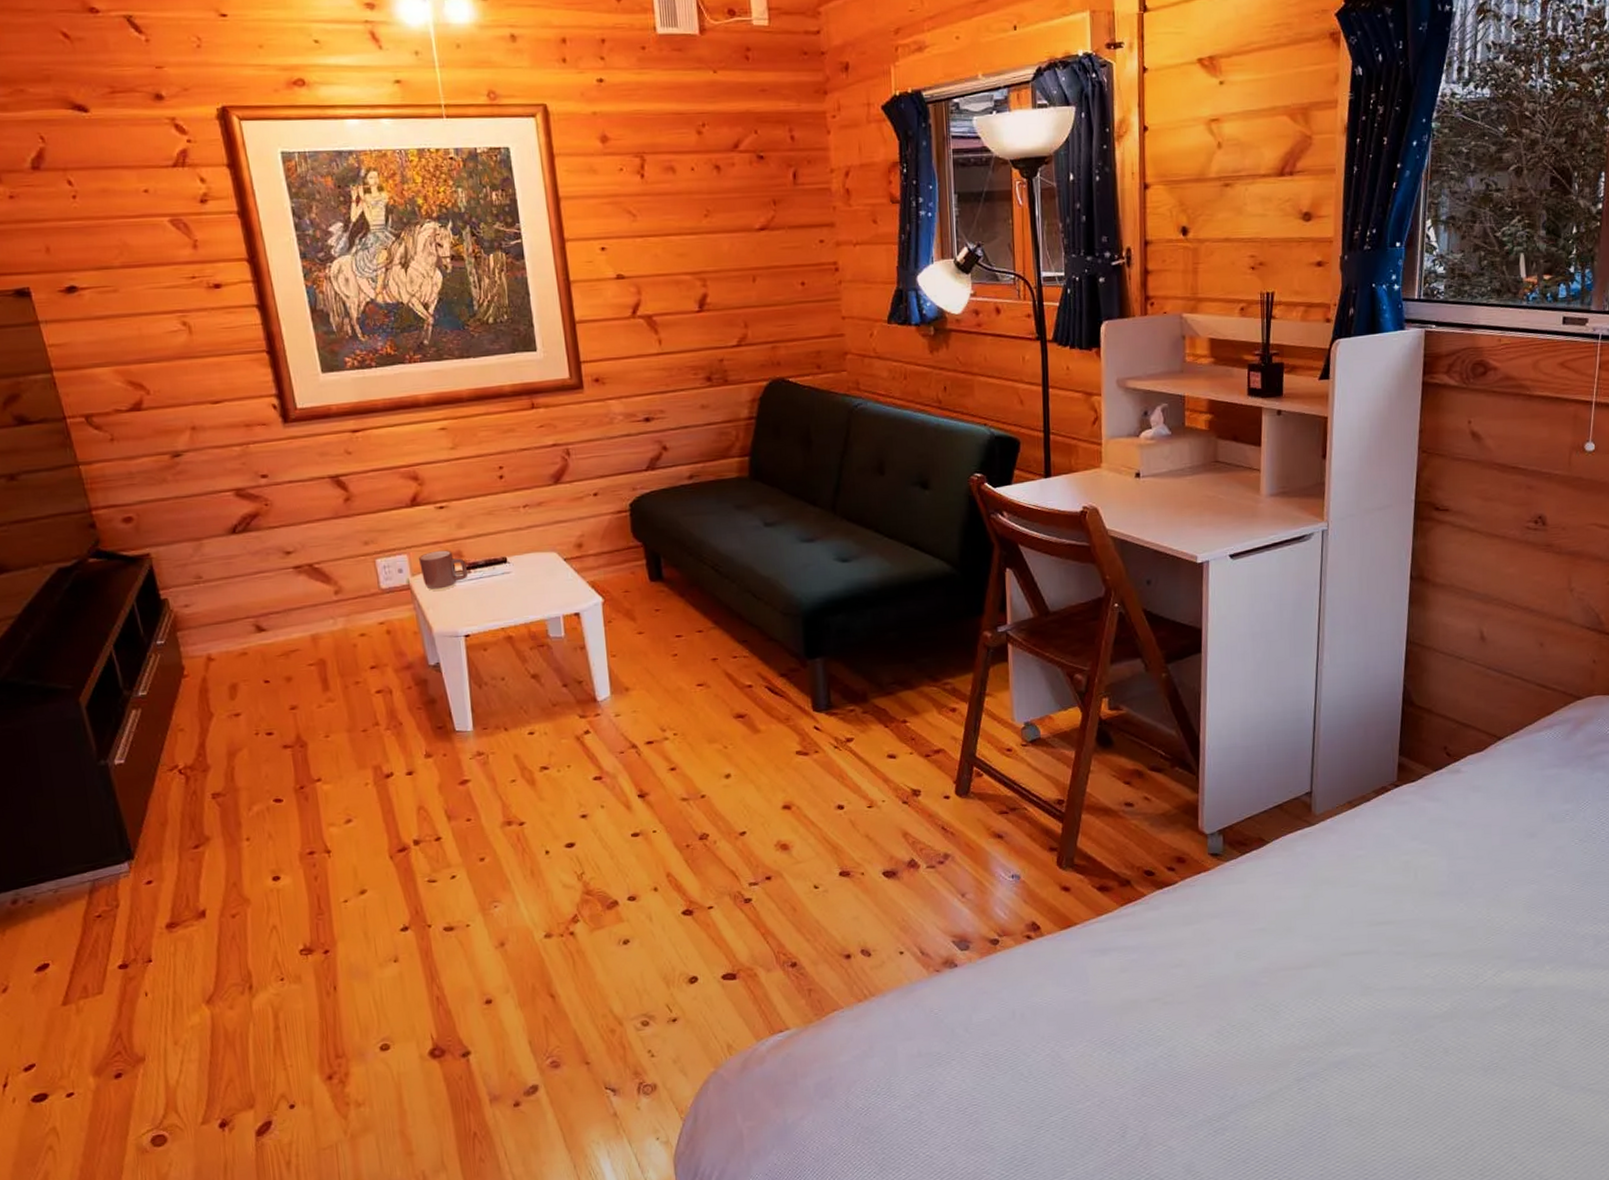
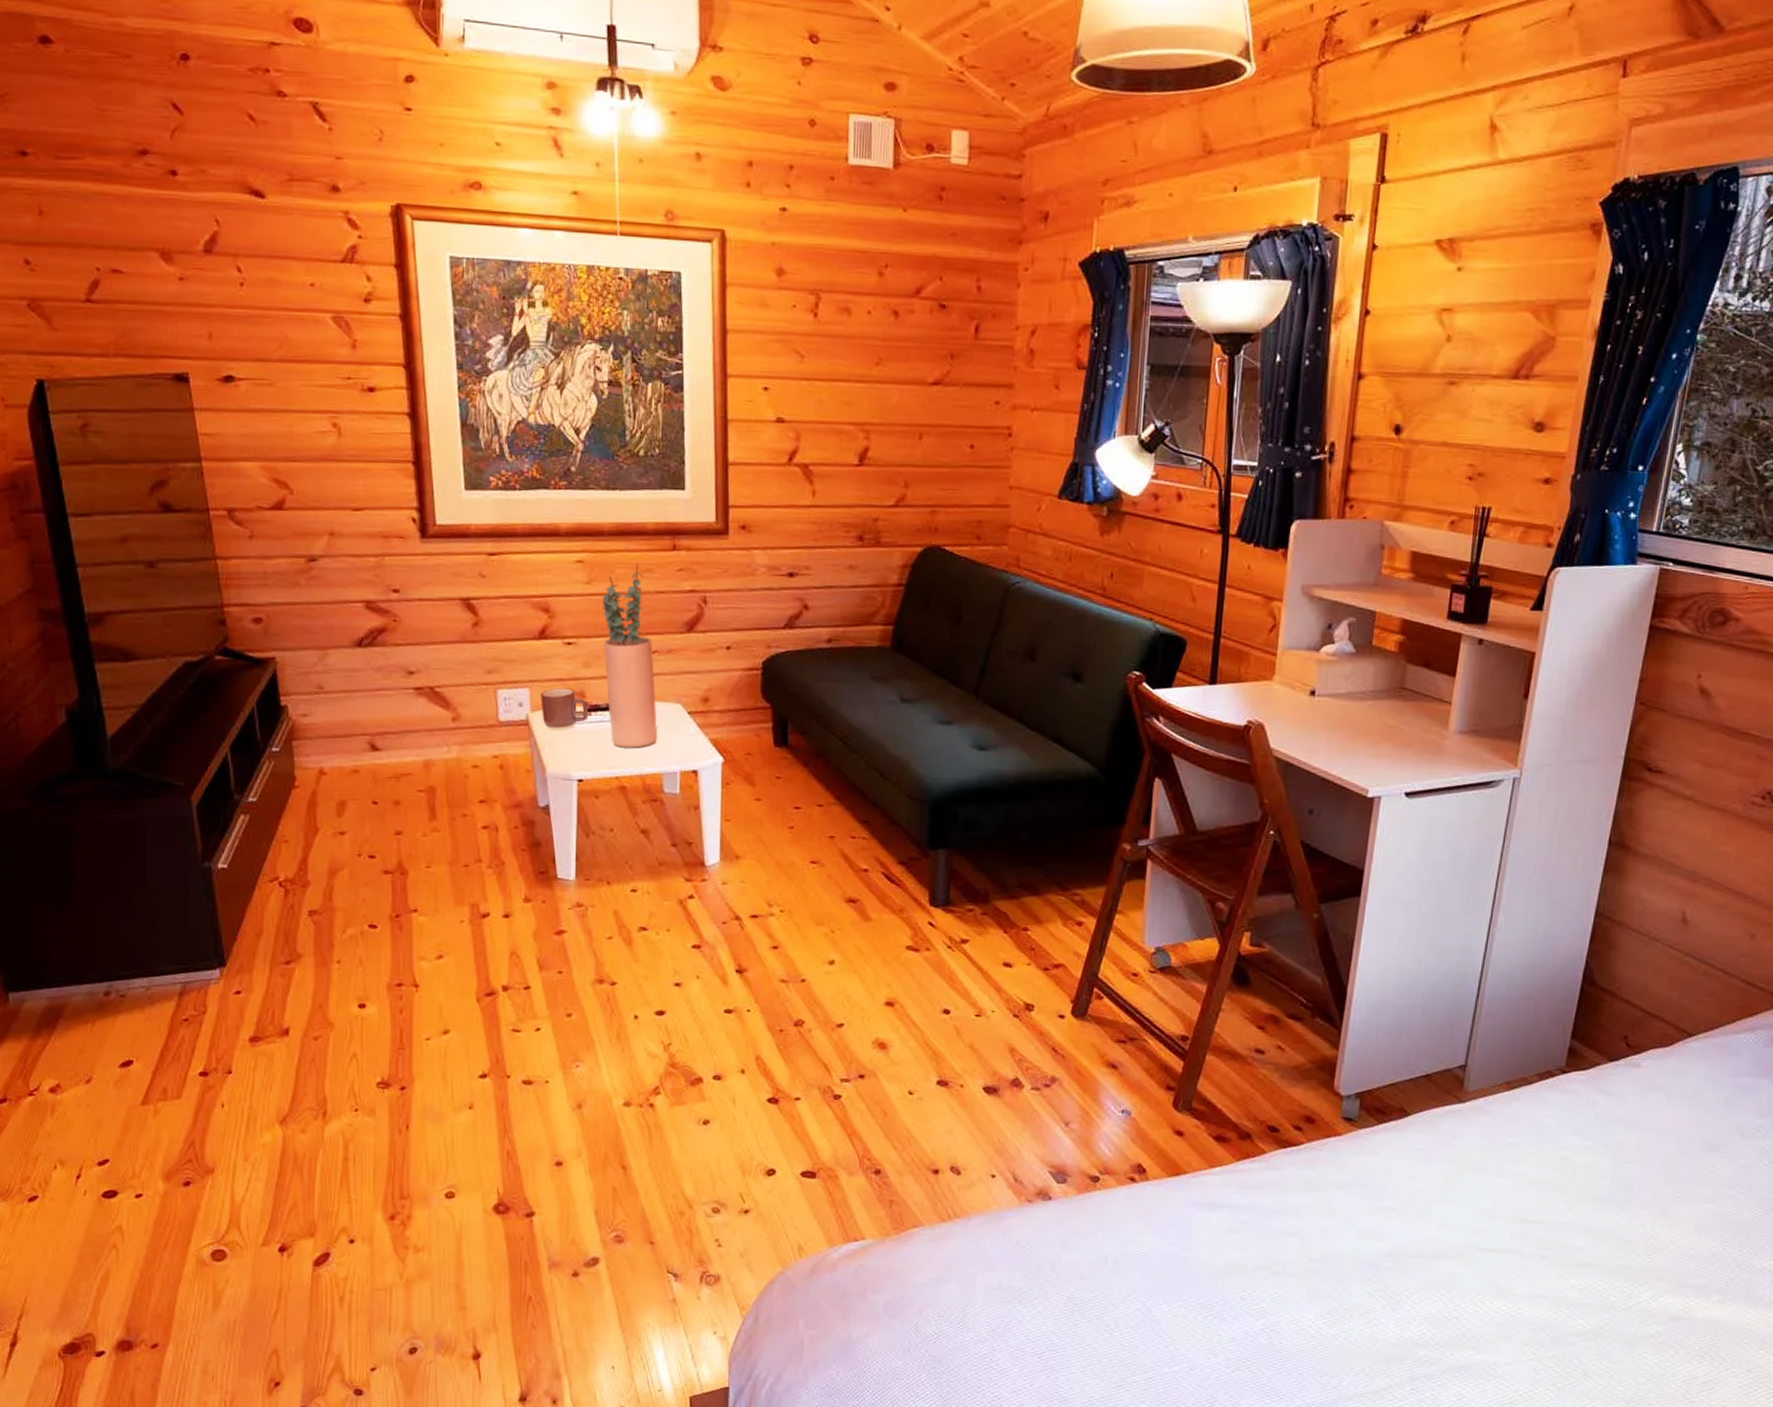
vase: none [468,425,538,600] -> present [602,564,658,748]

